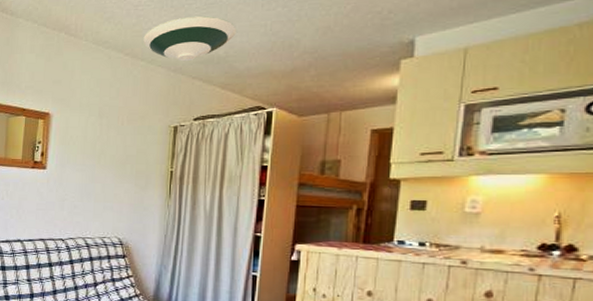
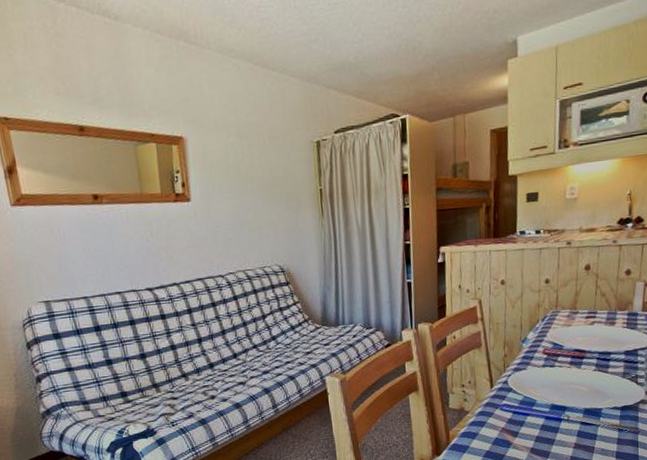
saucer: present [143,15,237,62] -> none [271,17,363,70]

